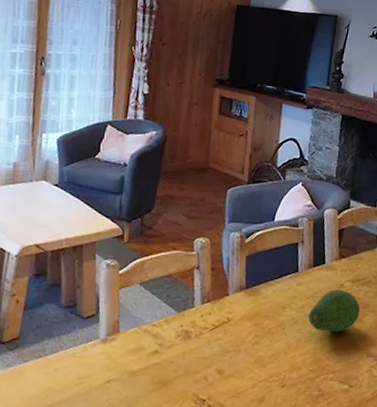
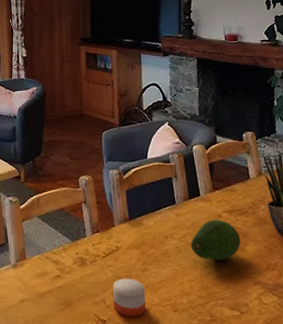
candle: none [216,351,253,394] -> present [113,277,146,317]

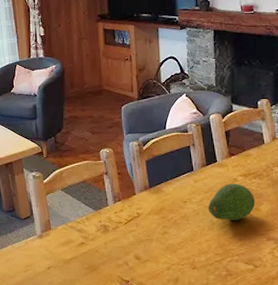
candle: present [113,277,146,317] -> none [135,240,166,276]

